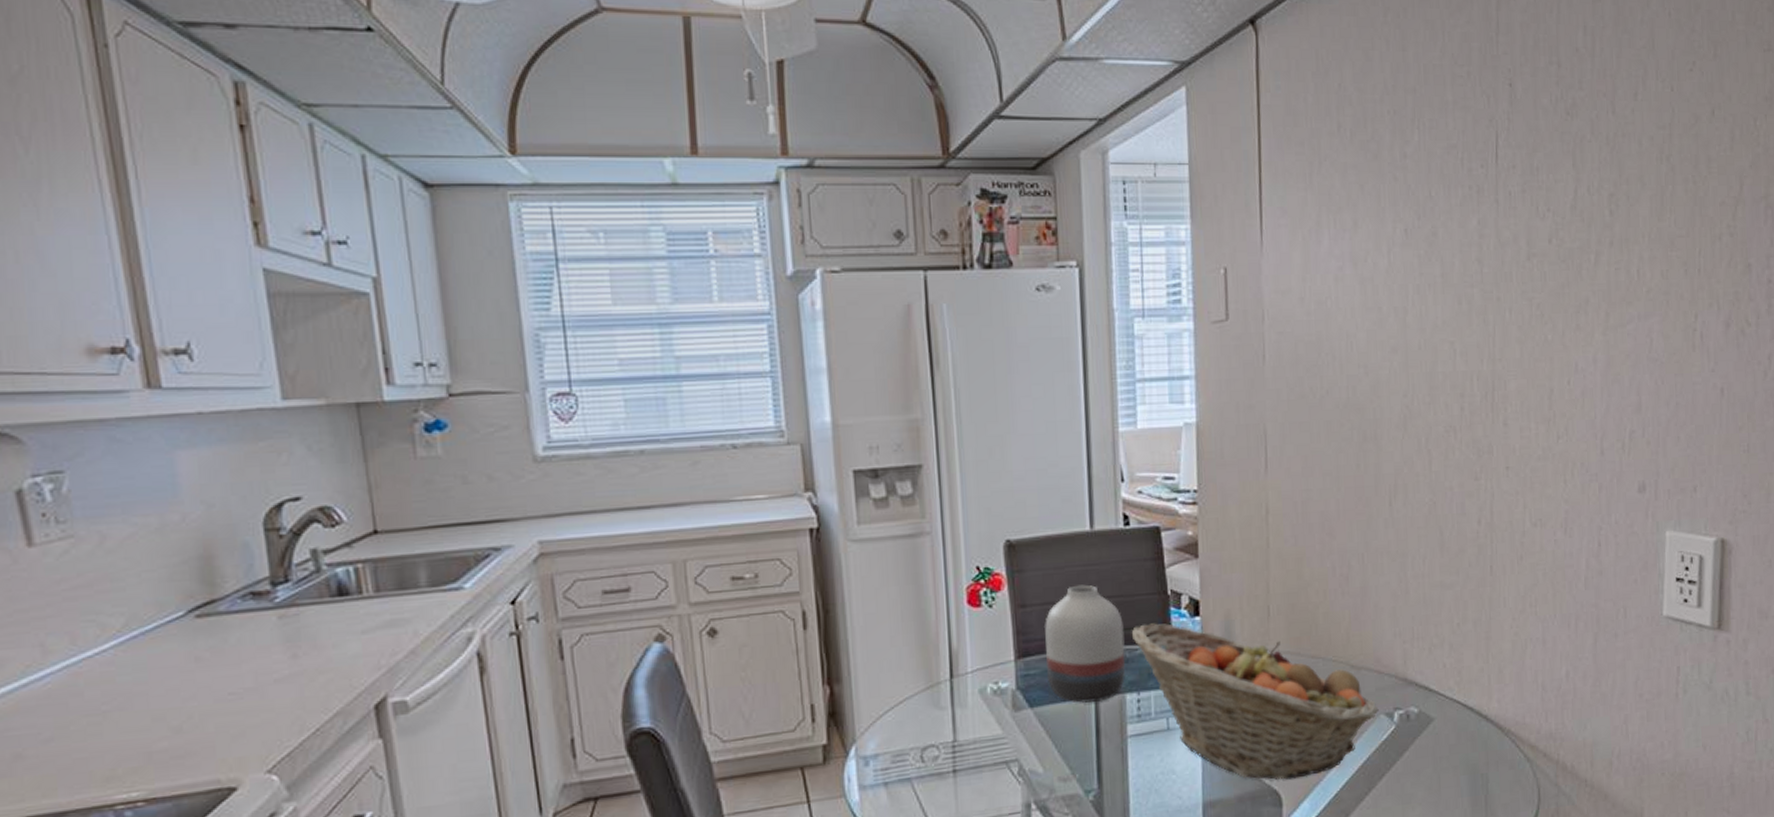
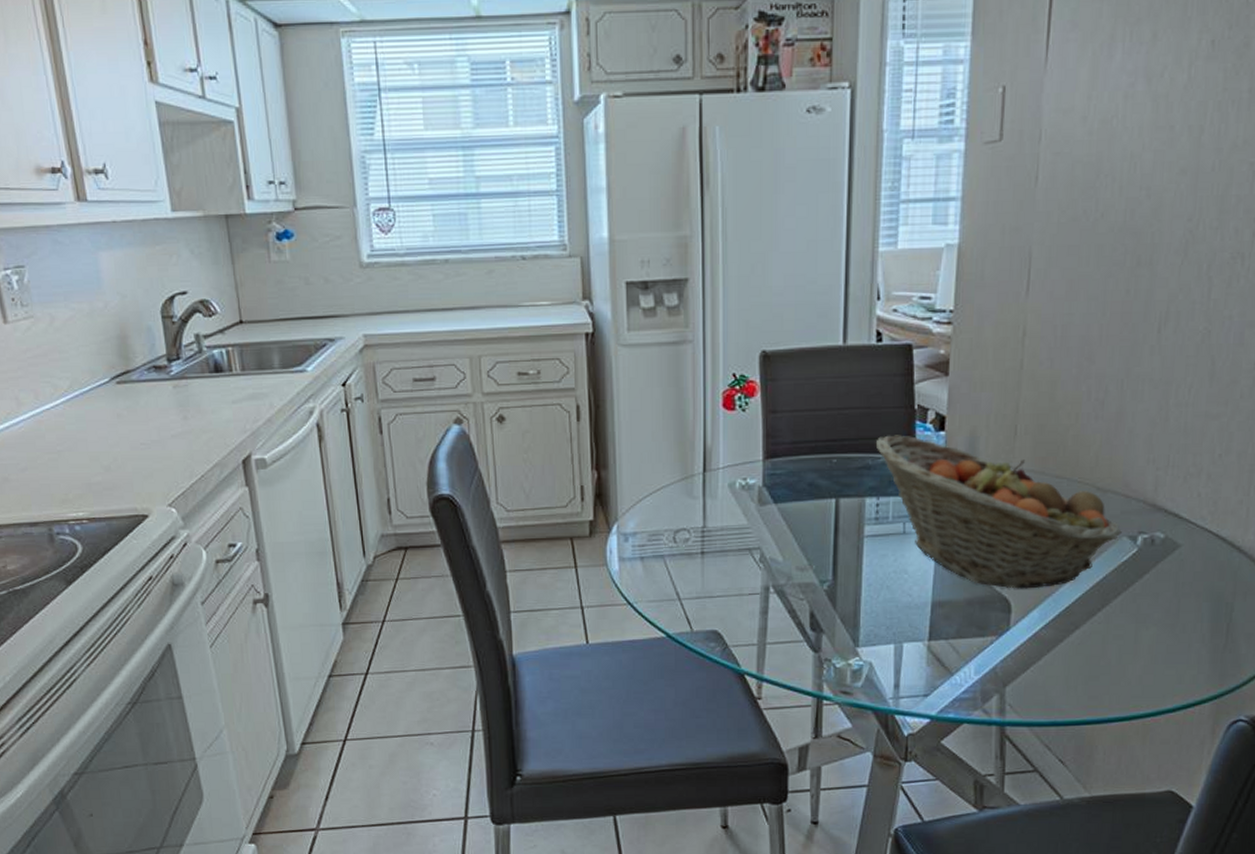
vase: present [1045,584,1125,703] -> none [793,395,869,503]

